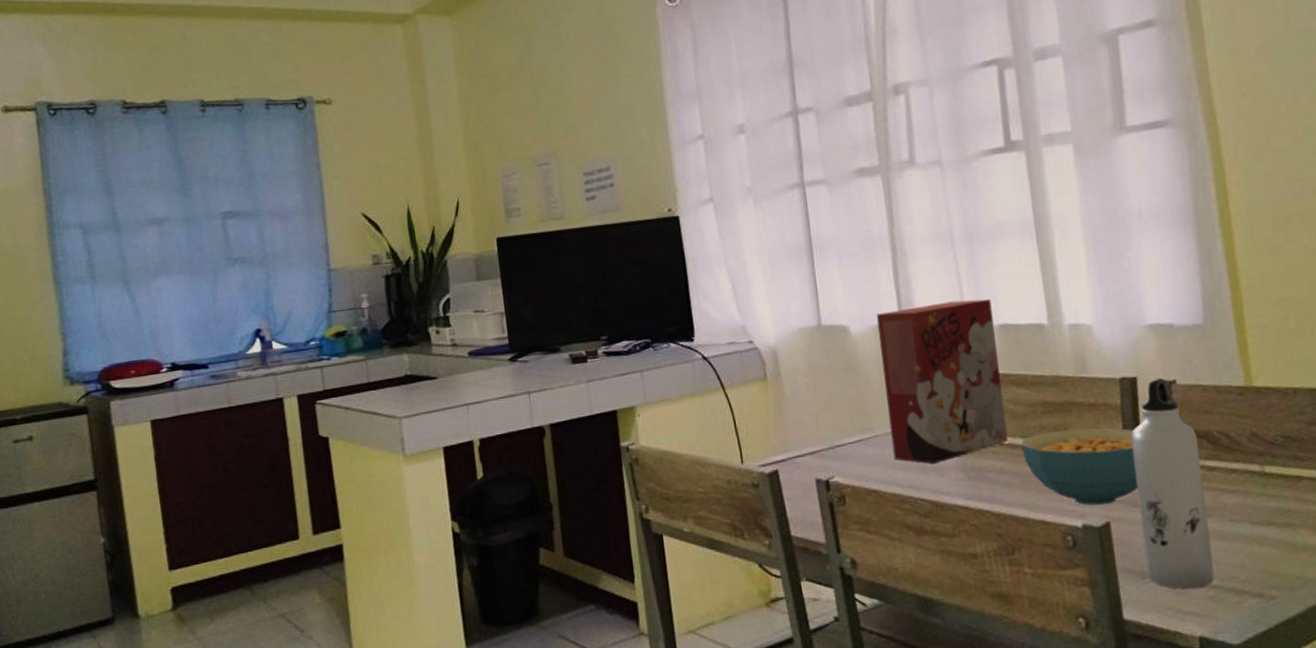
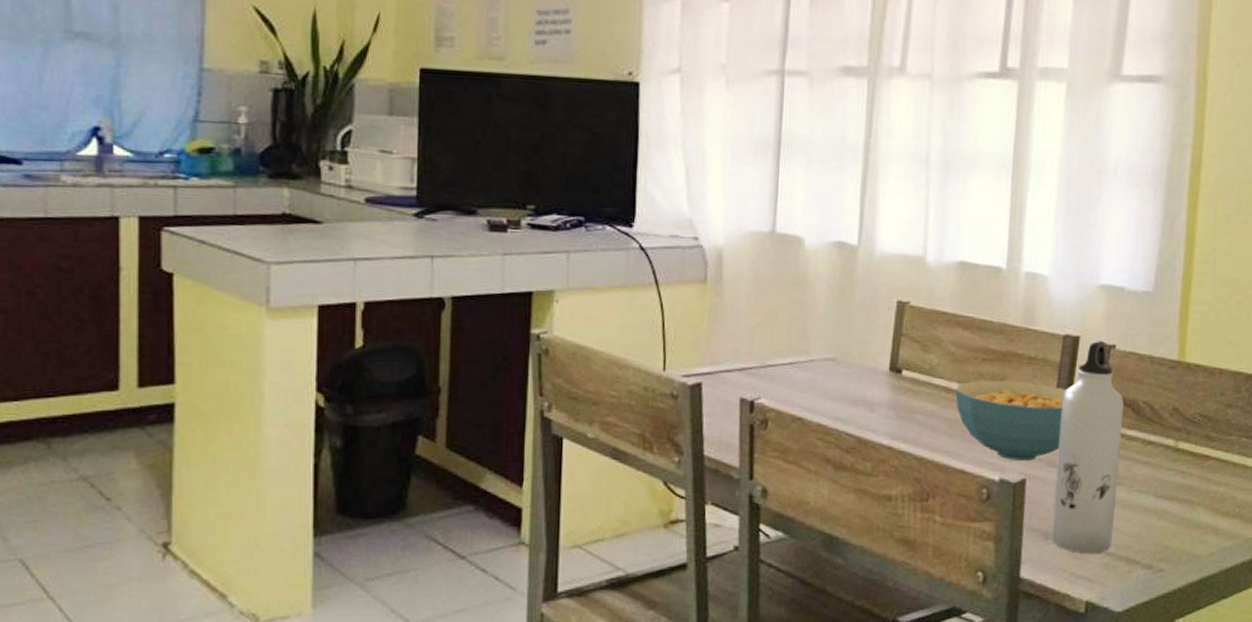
cereal box: present [876,298,1009,464] -> none [826,228,955,398]

